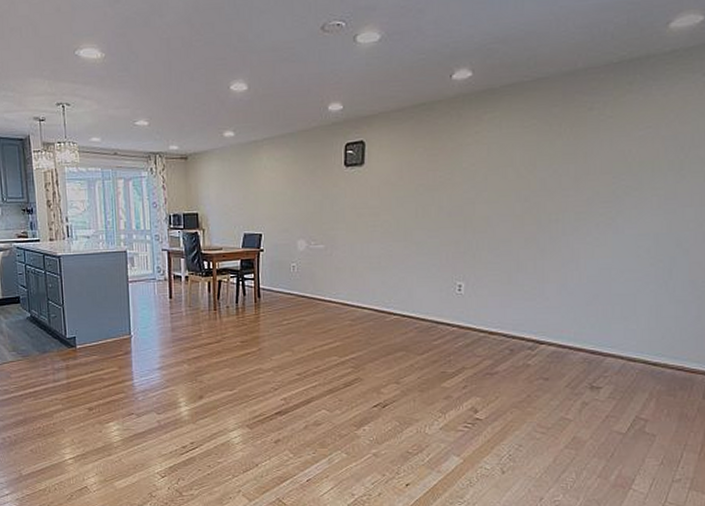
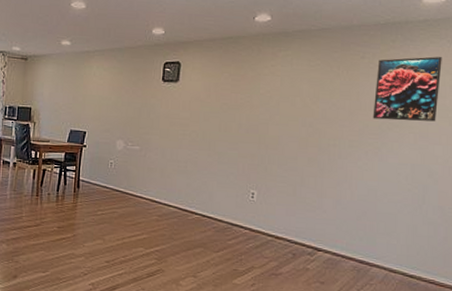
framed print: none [604,96,695,184] -> present [373,56,442,122]

